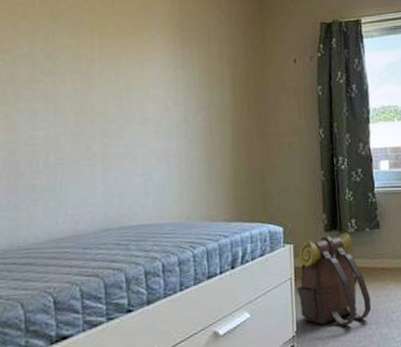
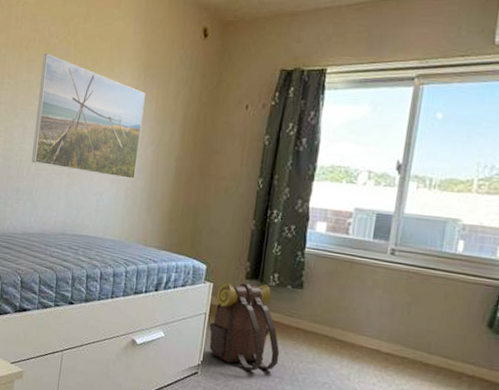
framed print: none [48,22,188,152] -> present [32,54,145,180]

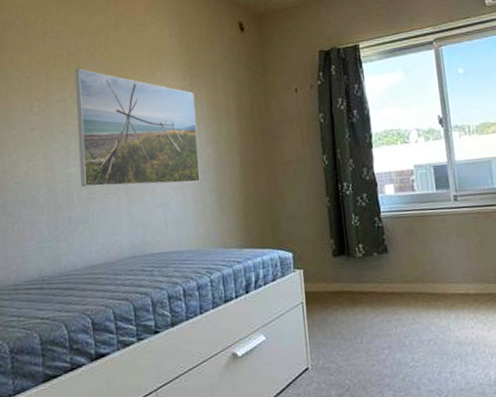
backpack: present [209,282,280,371] -> none [308,257,384,350]

